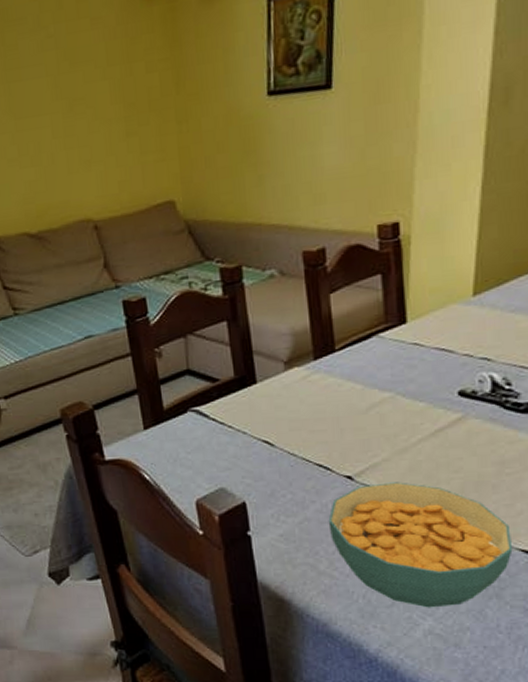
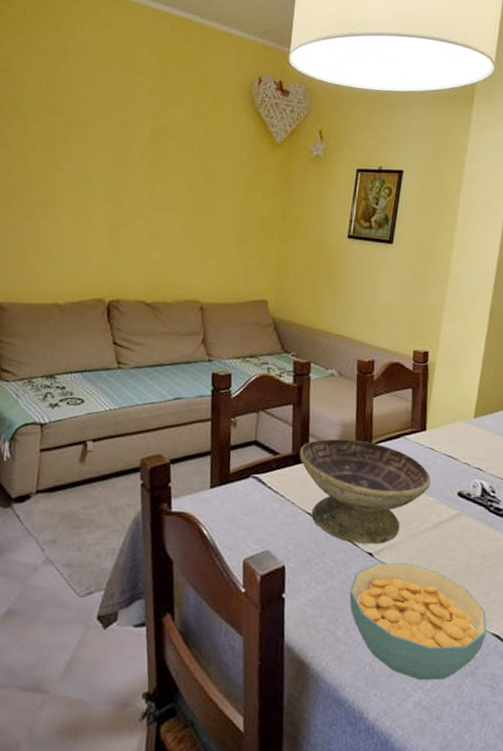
decorative bowl: none [243,348,420,468] -> present [299,439,431,545]

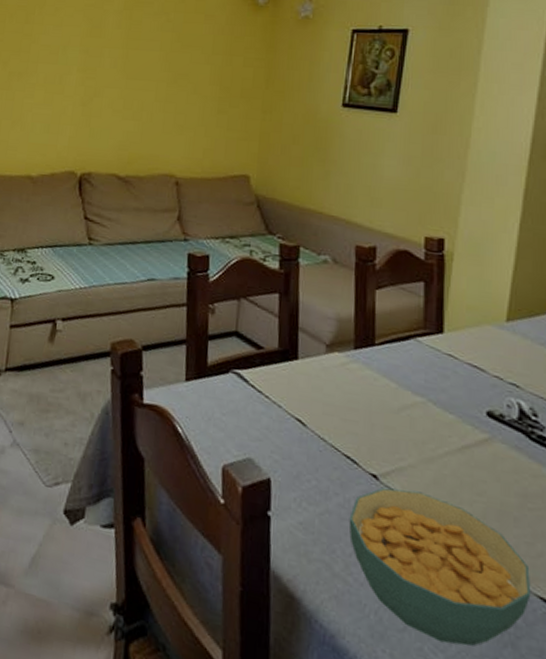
decorative bowl: present [299,439,431,545] -> none [286,335,451,466]

